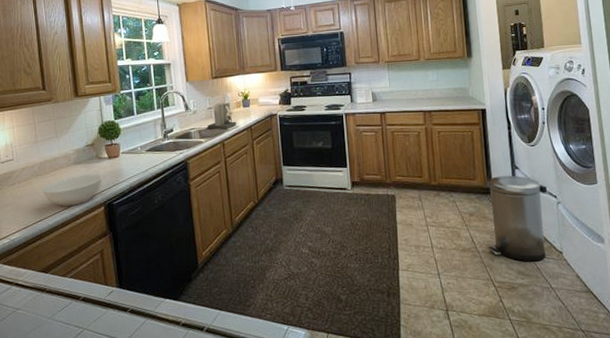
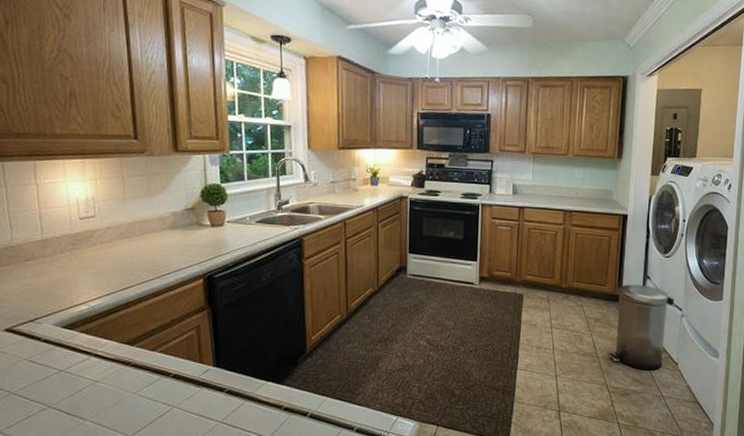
bowl: present [43,174,102,207] -> none [131,241,203,276]
paper towel roll: present [205,102,237,130] -> none [326,177,362,208]

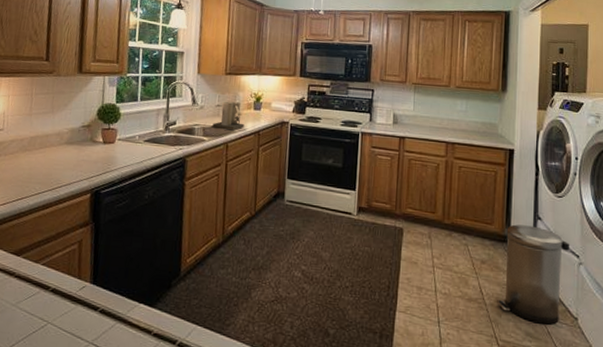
paper towel roll: none [326,177,362,208] -> present [210,101,244,131]

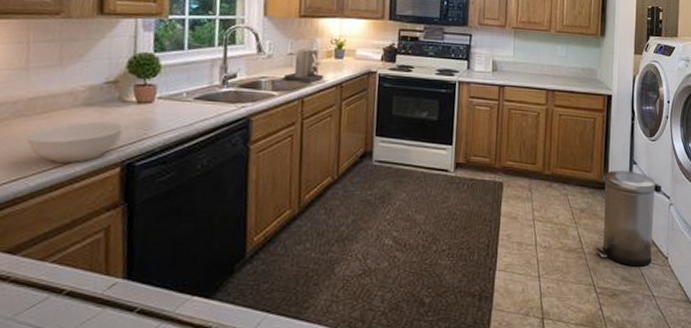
bowl: none [29,156,94,189] -> present [26,121,124,164]

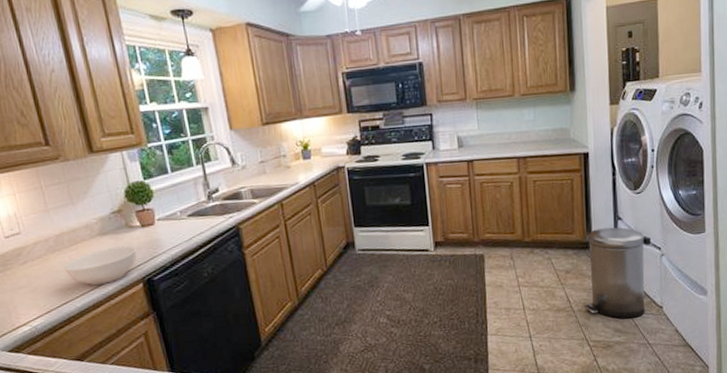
paper towel roll: present [281,48,324,83] -> none [258,154,296,188]

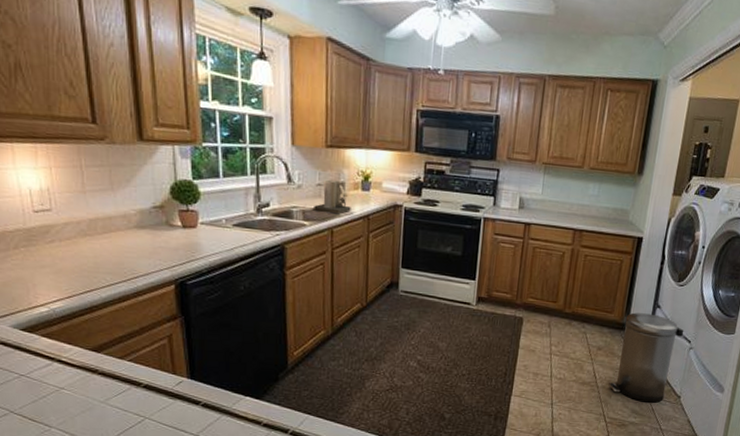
bowl: present [64,245,137,286] -> none [93,243,173,280]
paper towel roll: none [258,154,296,188] -> present [311,179,351,215]

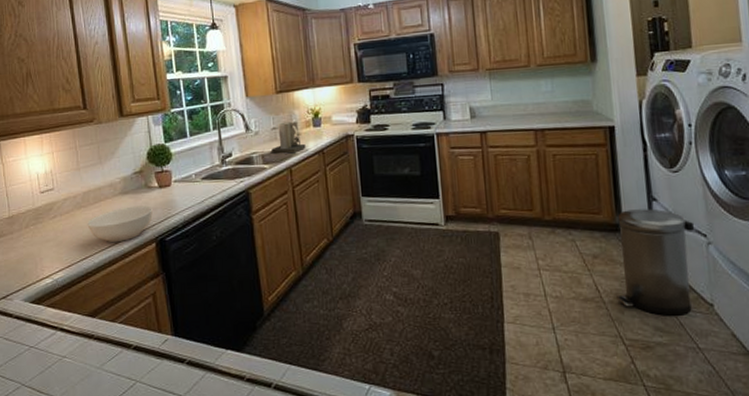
bowl: none [93,243,173,280] -> present [87,205,153,243]

